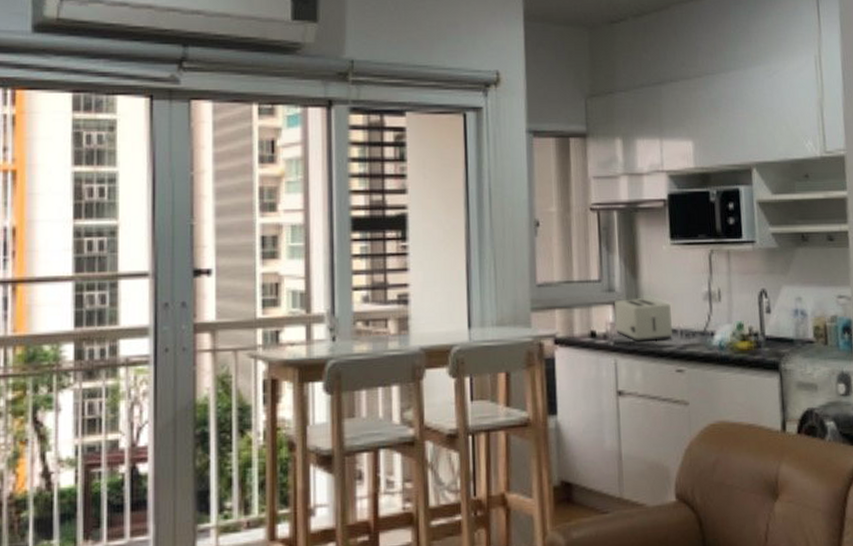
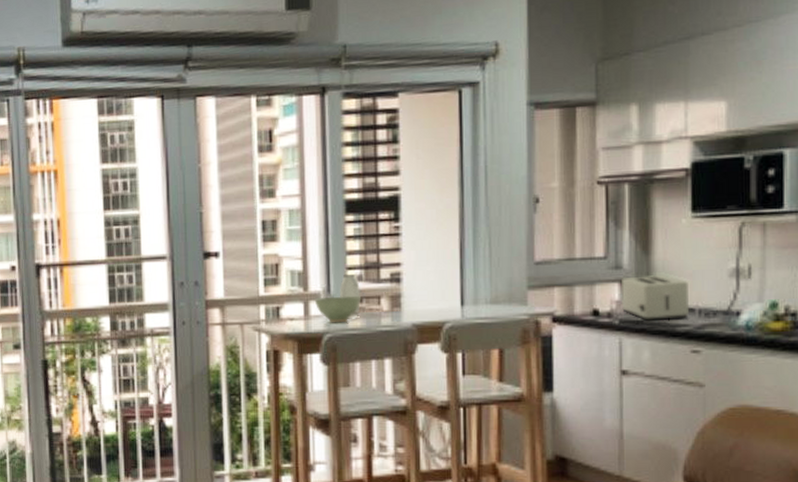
bowl: none [317,318,368,348] -> present [314,296,362,323]
vase: none [344,295,368,343] -> present [339,274,362,319]

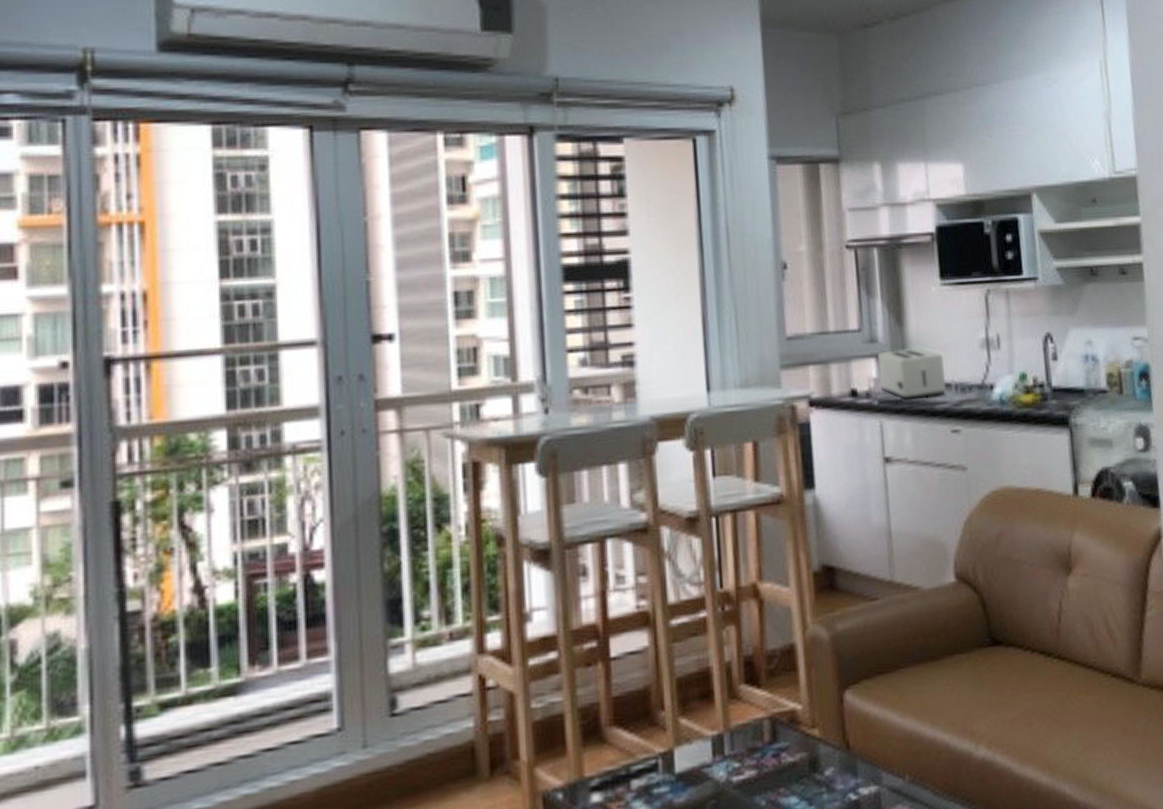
bowl: present [314,296,362,323] -> none [526,386,587,422]
vase: present [339,274,362,319] -> none [558,358,587,415]

